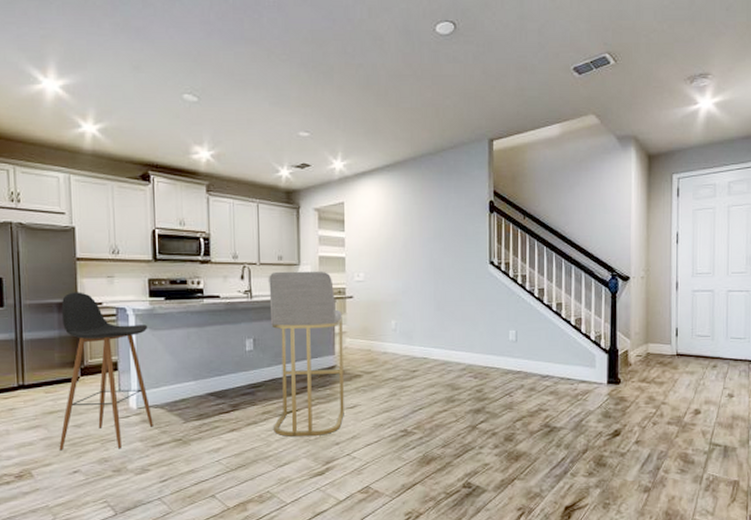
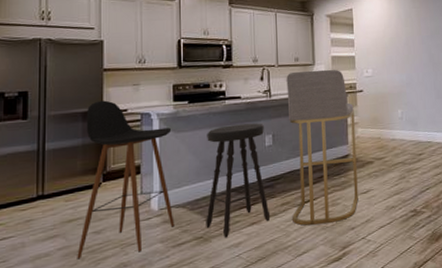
music stool: none [184,325,251,443] -> present [206,123,271,238]

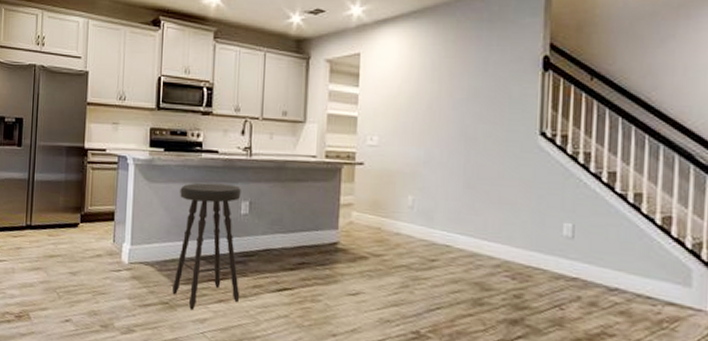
bar stool: present [77,100,175,260] -> none [55,136,146,304]
bar stool: present [286,69,358,226] -> none [264,128,350,323]

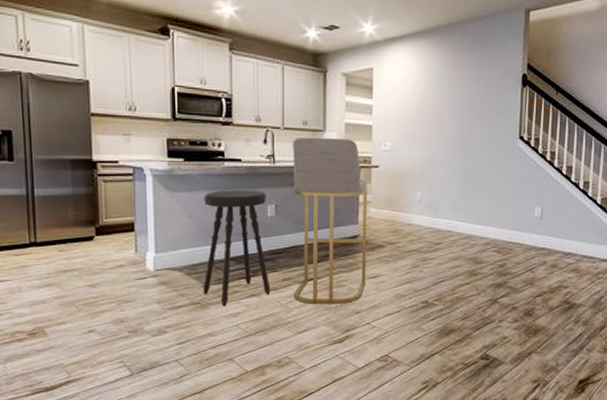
bar stool: none [264,128,350,323] -> present [293,137,367,304]

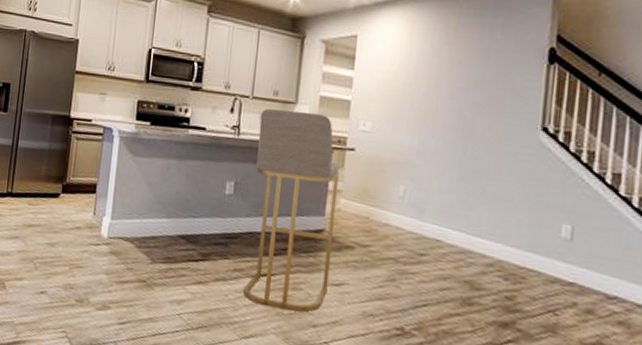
music stool: present [203,190,271,307] -> none [150,159,227,291]

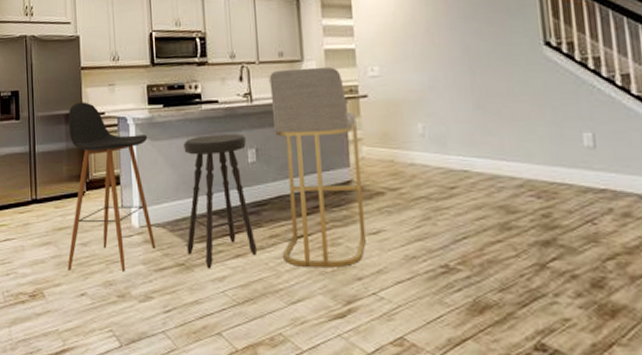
bar stool: none [32,105,131,278] -> present [67,102,156,272]
music stool: none [150,159,227,291] -> present [184,133,258,269]

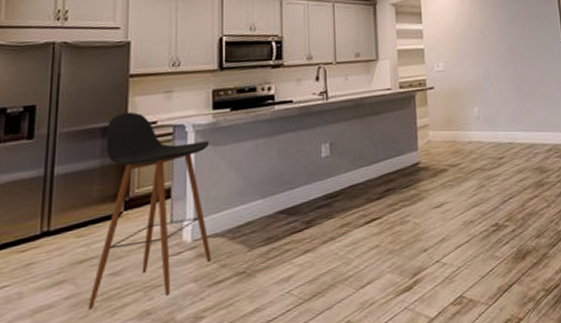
music stool: present [184,133,258,269] -> none [249,130,328,272]
bar stool: present [269,66,366,267] -> none [346,64,431,251]

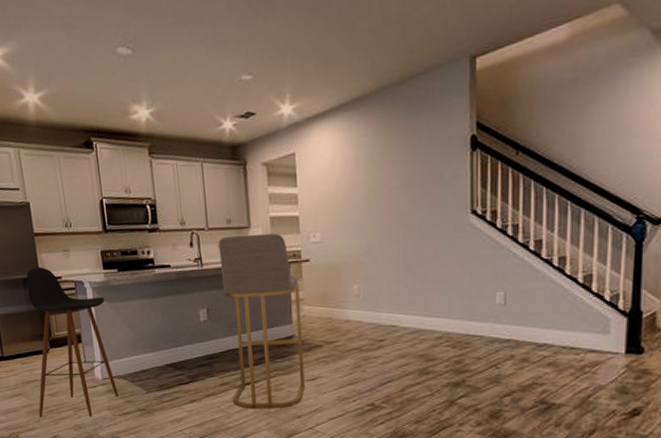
bar stool: none [346,64,431,251] -> present [218,233,305,408]

